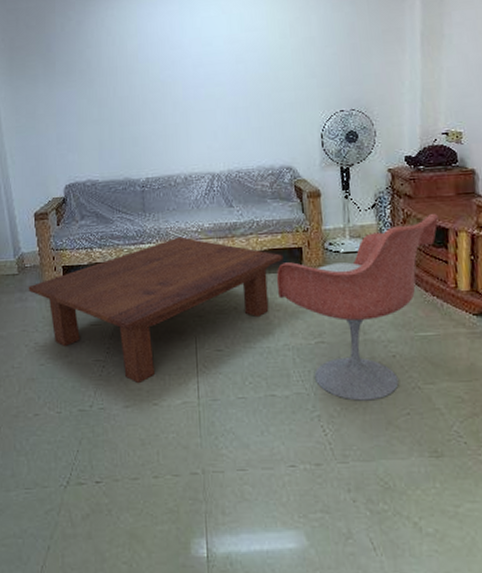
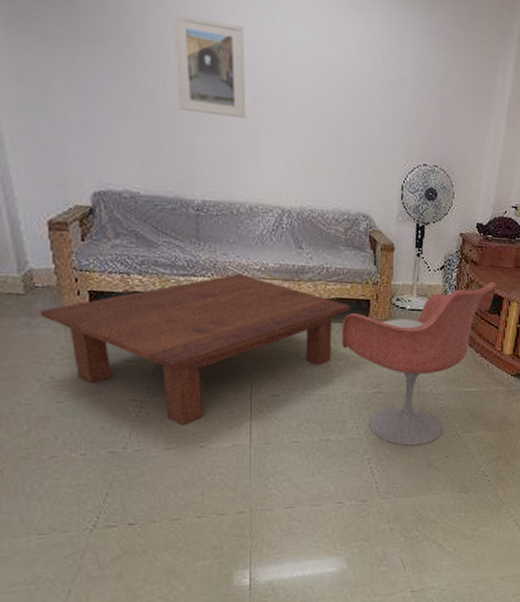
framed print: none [118,34,177,109] -> present [172,13,246,120]

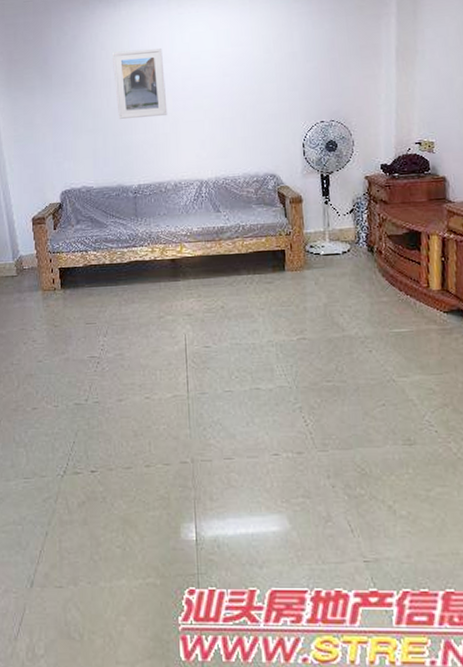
coffee table: present [39,273,351,425] -> none [26,240,268,378]
armchair: present [341,281,497,446] -> none [261,217,412,393]

